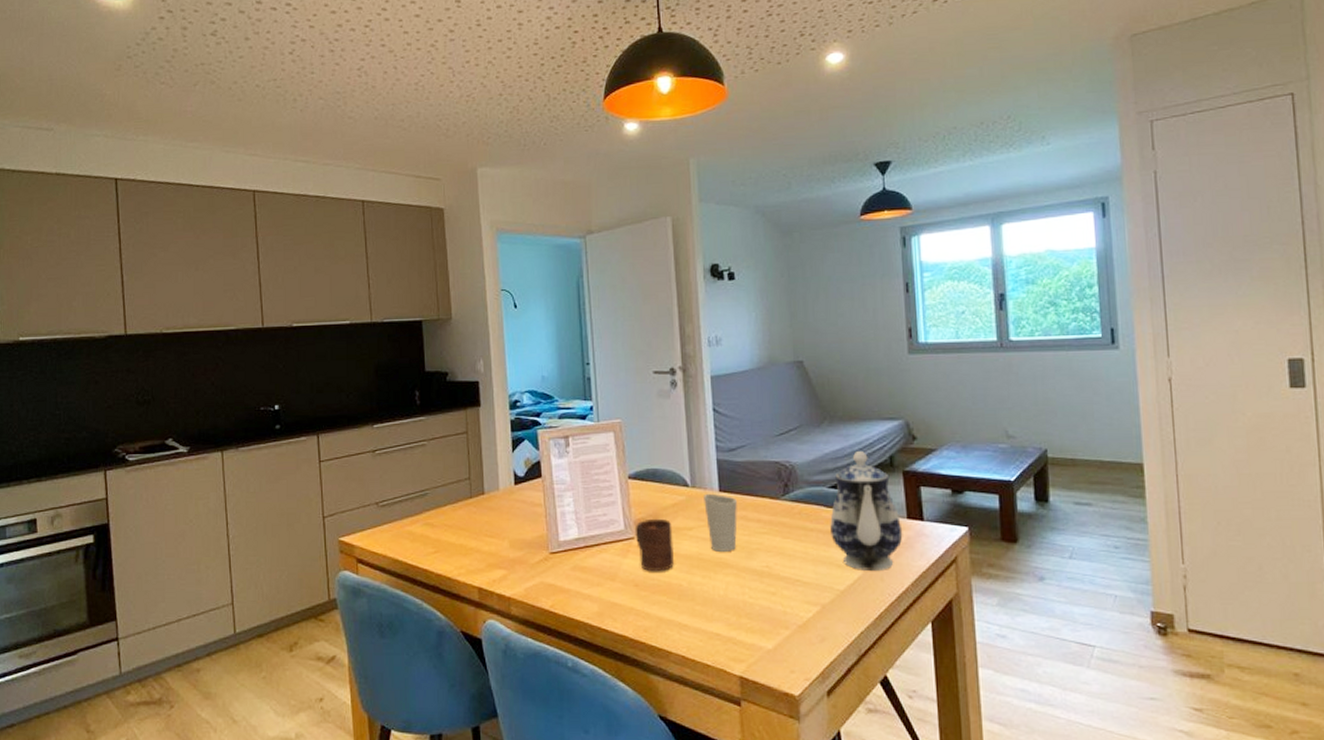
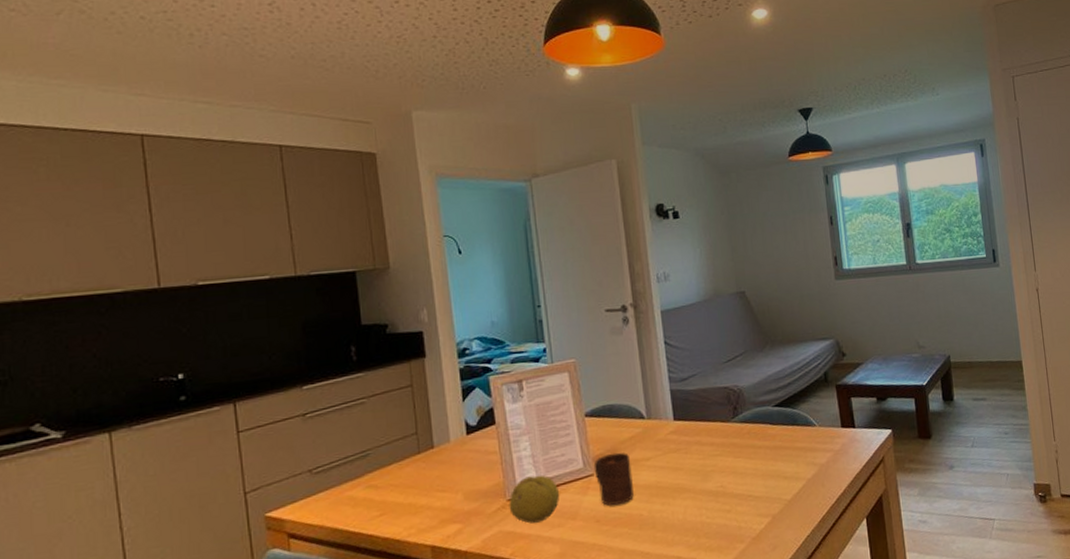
fruit: none [551,532,601,579] -> present [509,475,560,524]
cup: present [704,493,738,552] -> none [659,422,693,478]
teapot: present [830,451,903,570] -> none [776,370,839,479]

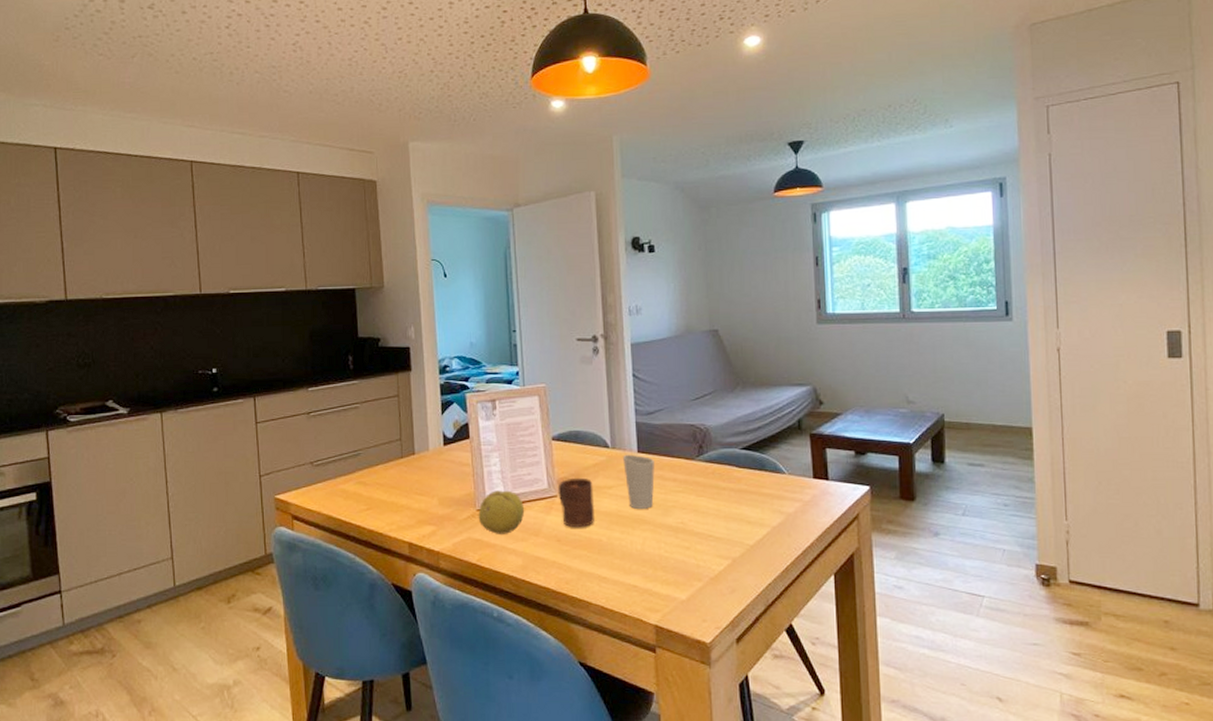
cup: none [659,422,693,478] -> present [623,454,655,509]

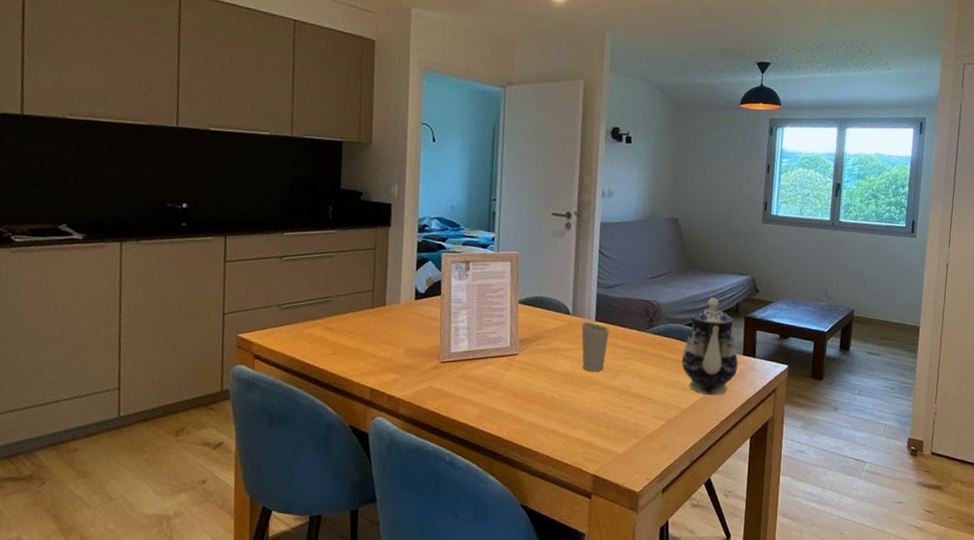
fruit: present [478,490,525,534] -> none [441,345,487,386]
cup: present [557,477,595,528] -> none [518,339,552,385]
teapot: none [741,415,809,526] -> present [682,298,739,395]

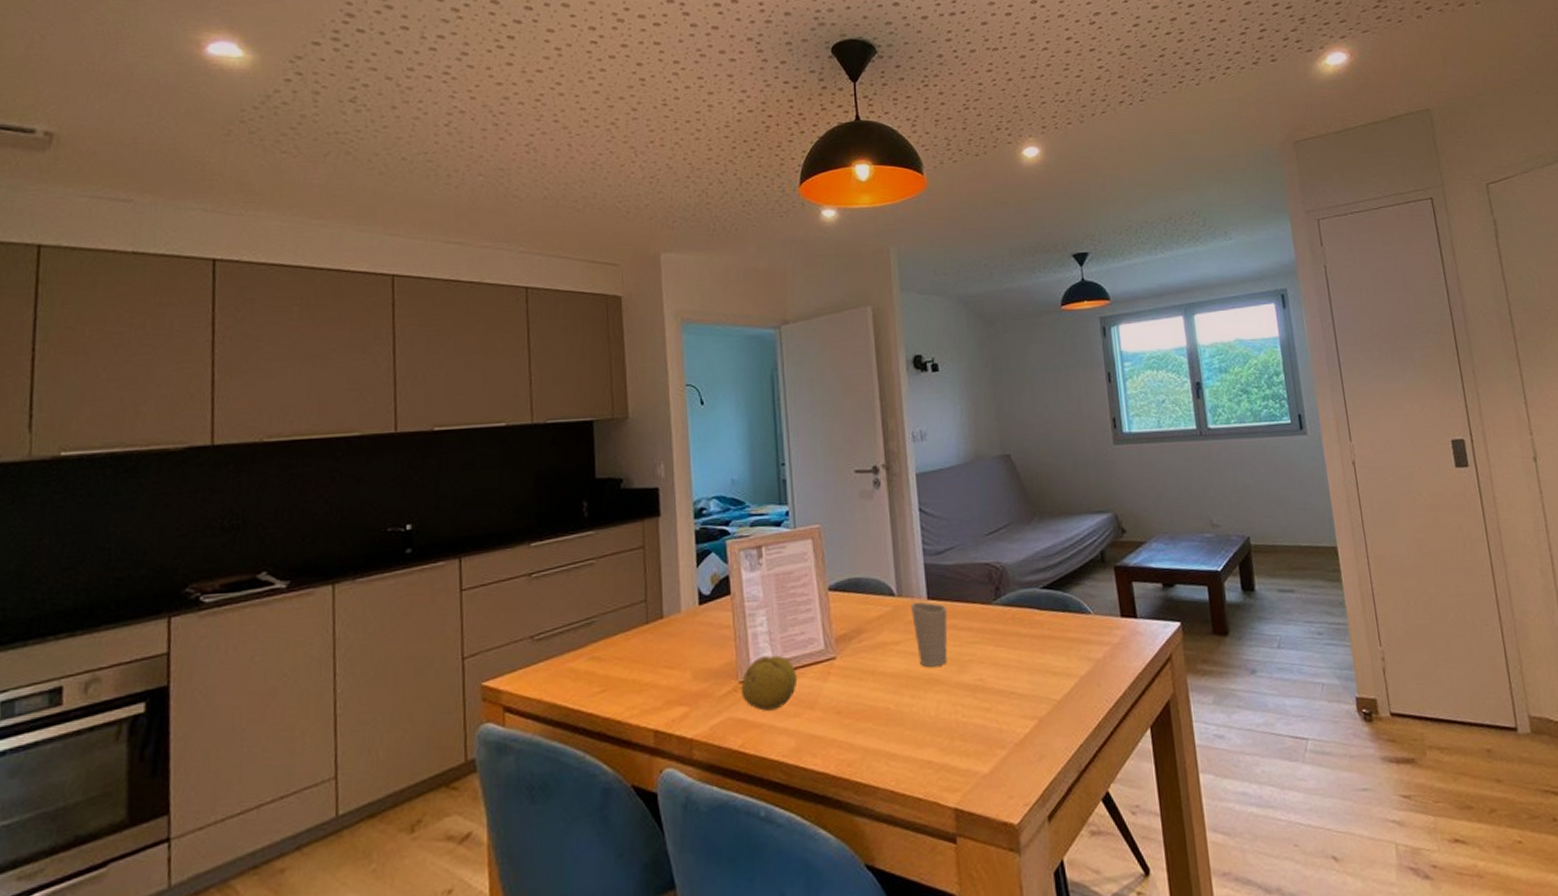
fruit: none [441,345,487,386] -> present [741,655,798,711]
teapot: present [682,298,739,395] -> none [1044,548,1118,677]

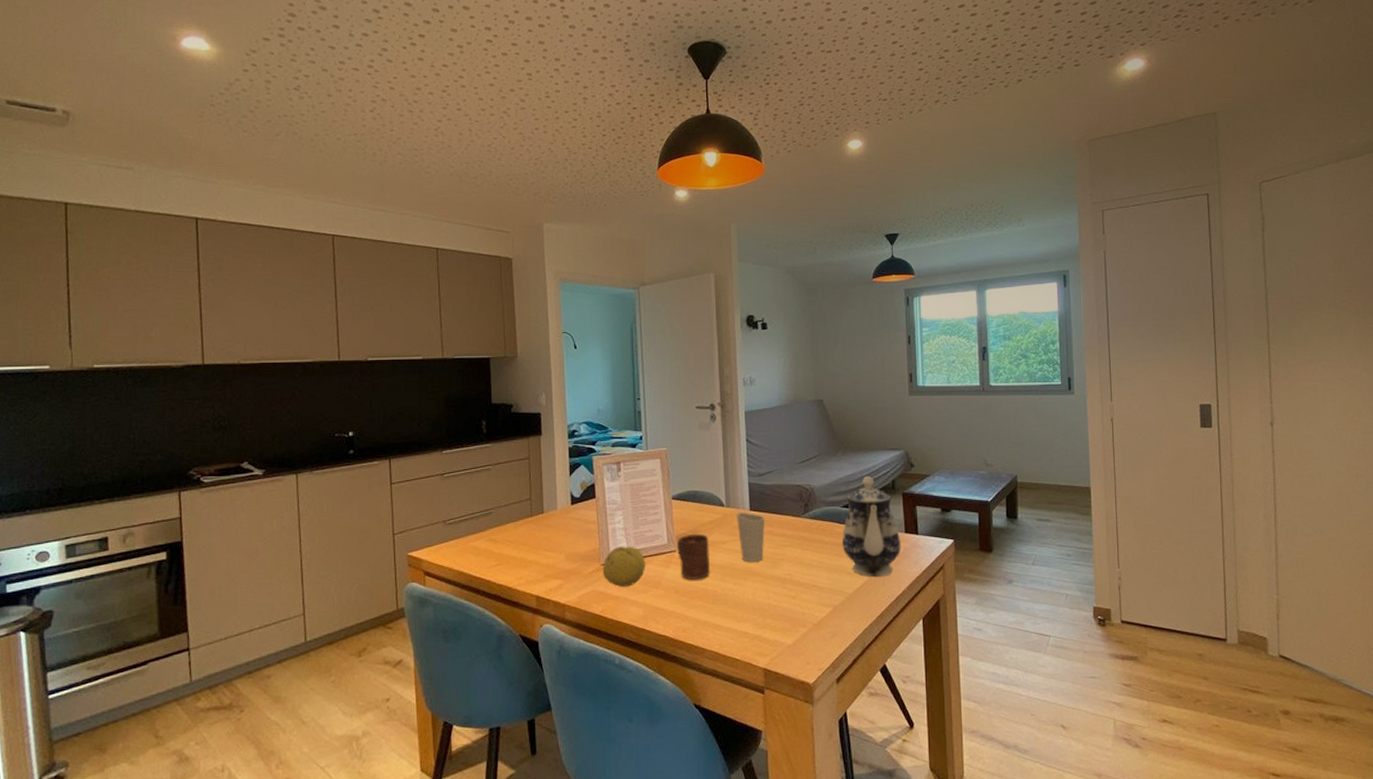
cup: none [836,633,880,696] -> present [676,533,711,580]
teapot: none [1044,548,1118,677] -> present [842,476,901,577]

